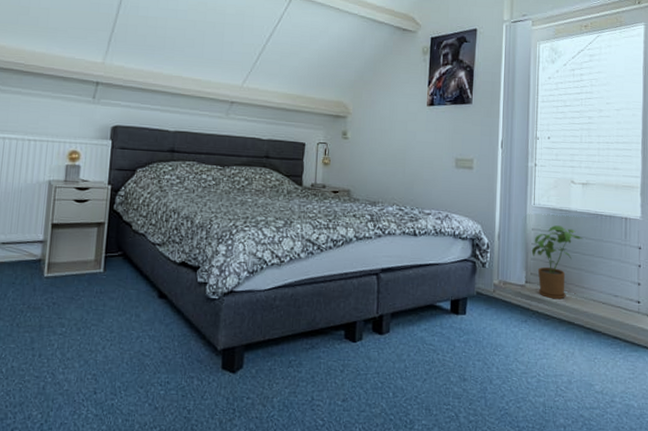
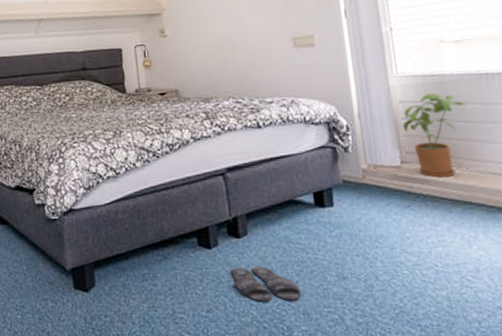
slippers: none [369,362,426,397] -> present [231,267,301,302]

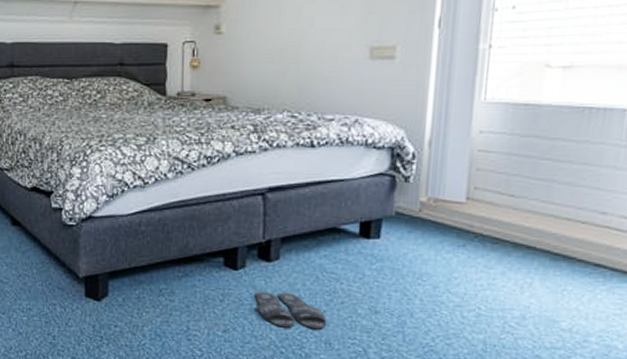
house plant: present [402,93,466,178] -> none [477,125,557,219]

